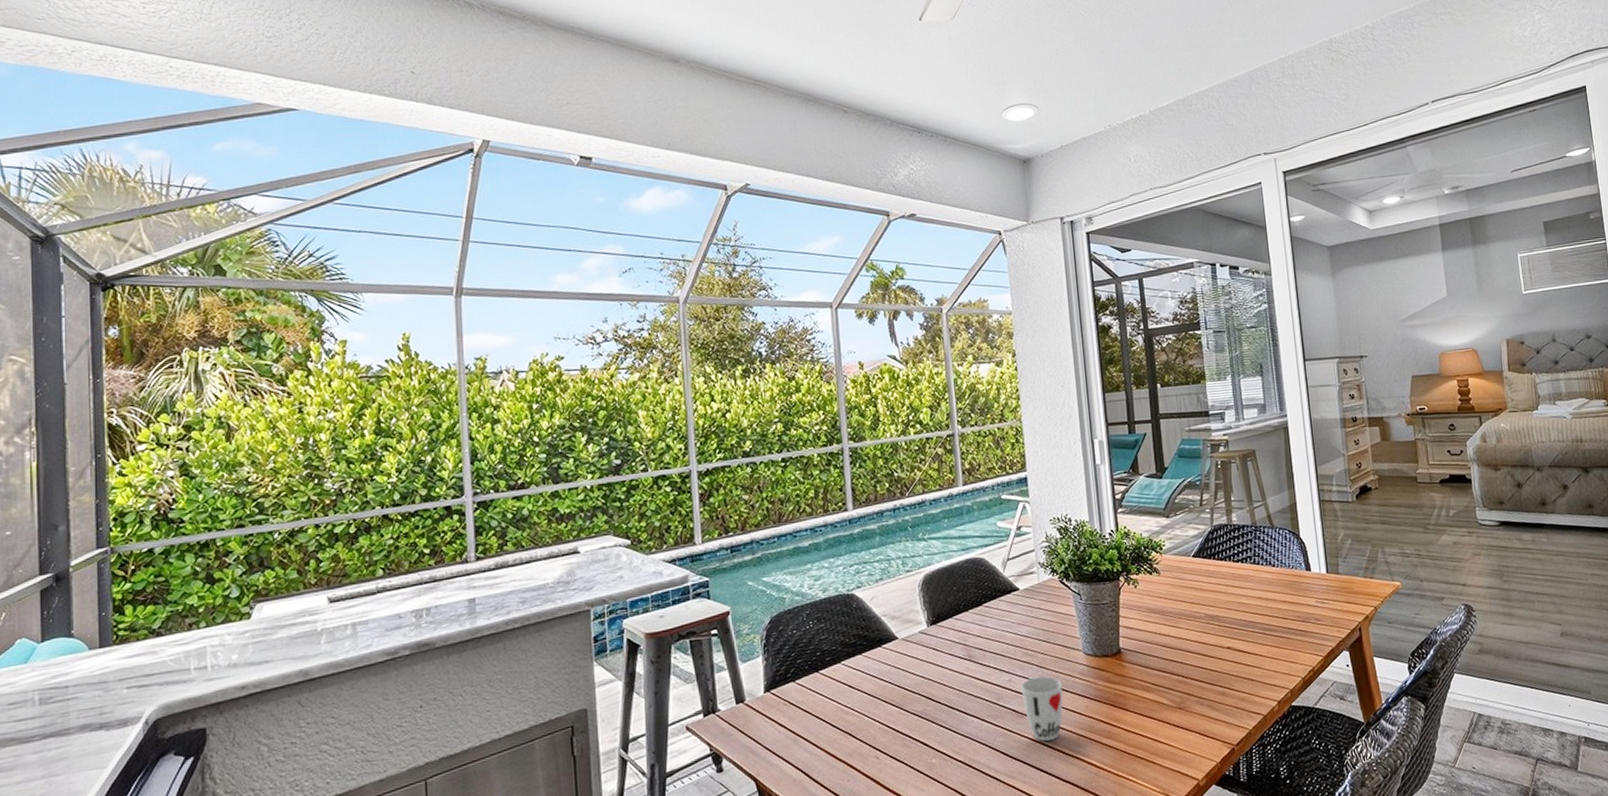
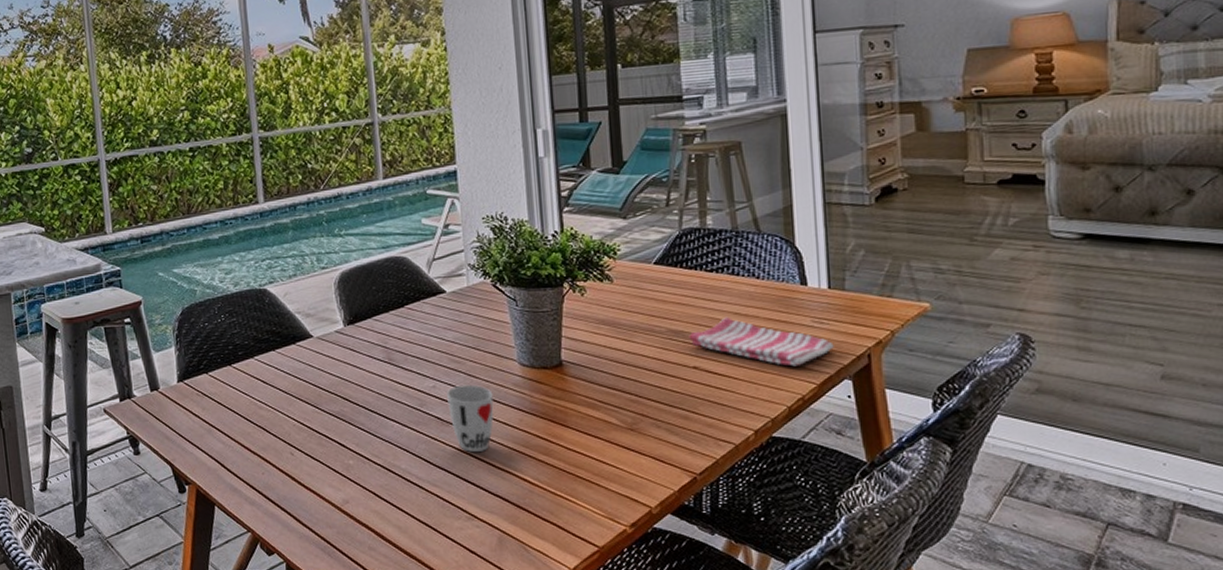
dish towel: none [1223,601,1334,642] -> present [689,316,834,367]

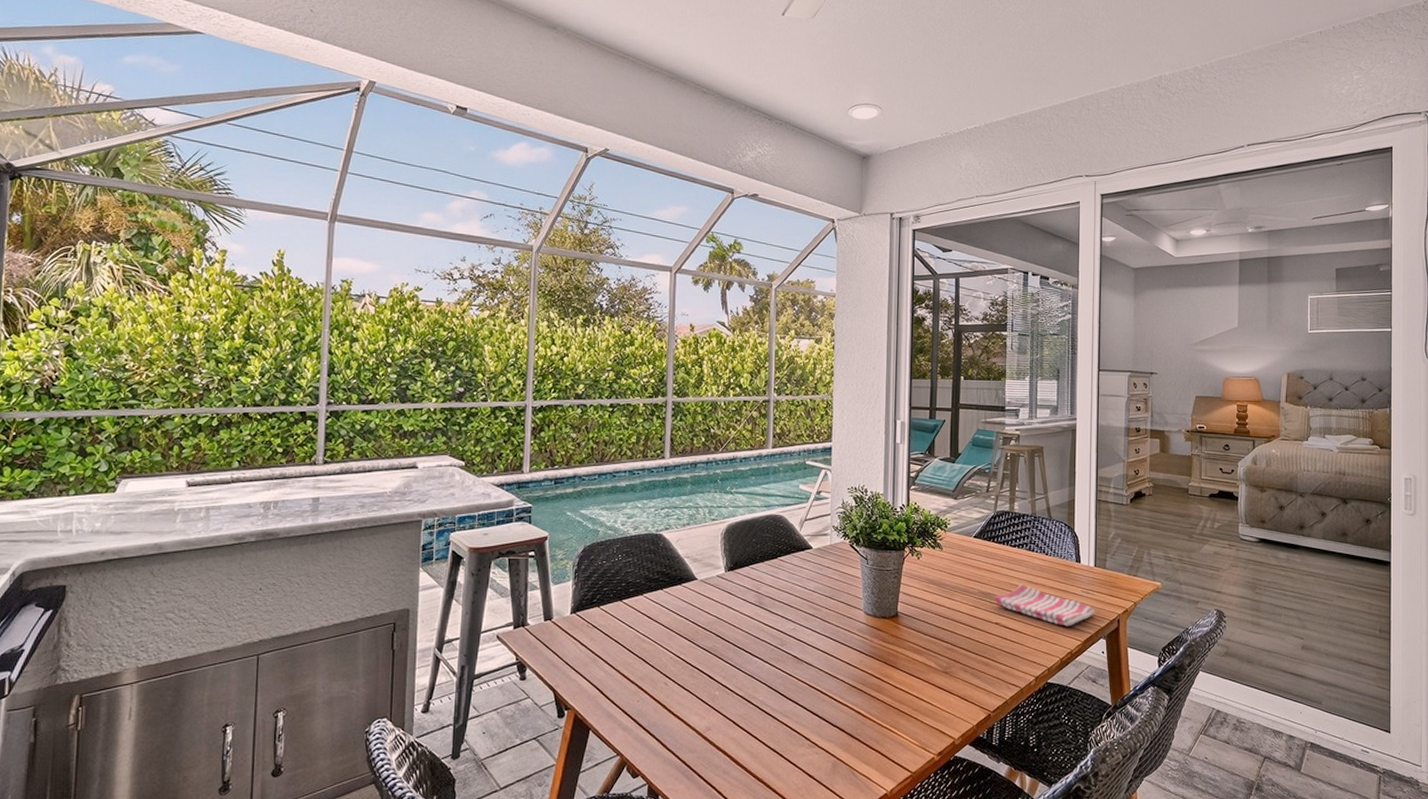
cup: present [447,384,494,452] -> none [804,628,841,687]

